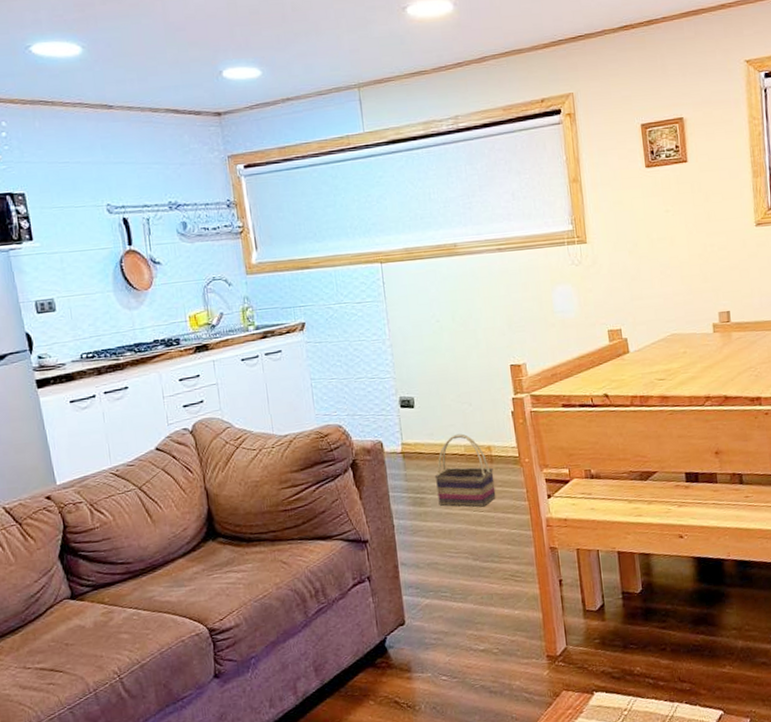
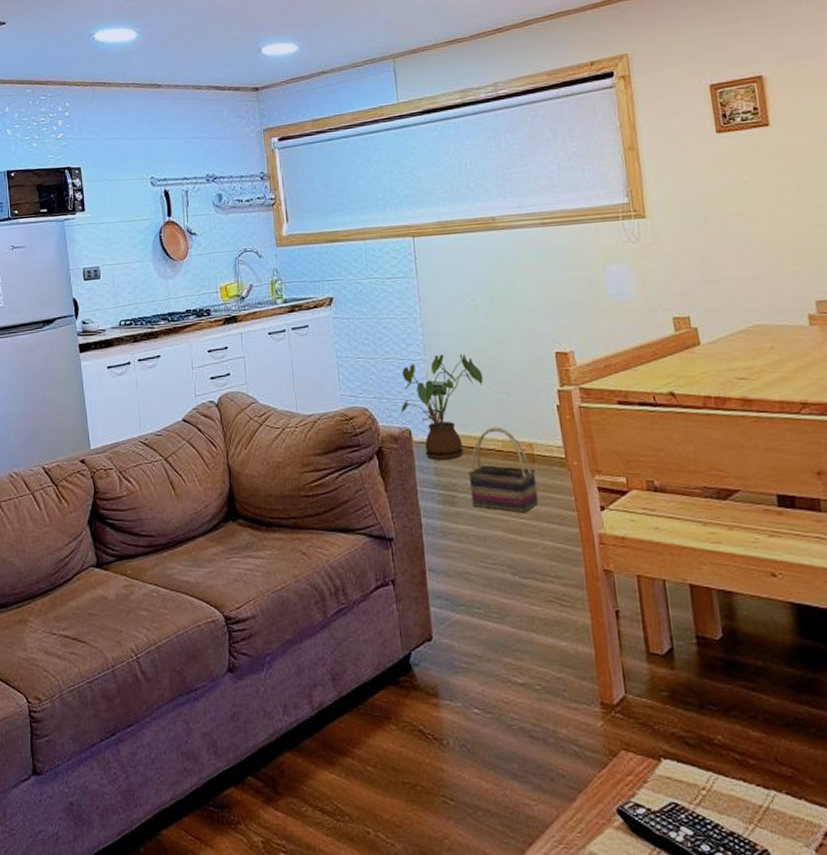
house plant: none [372,370,447,468] -> present [400,354,483,460]

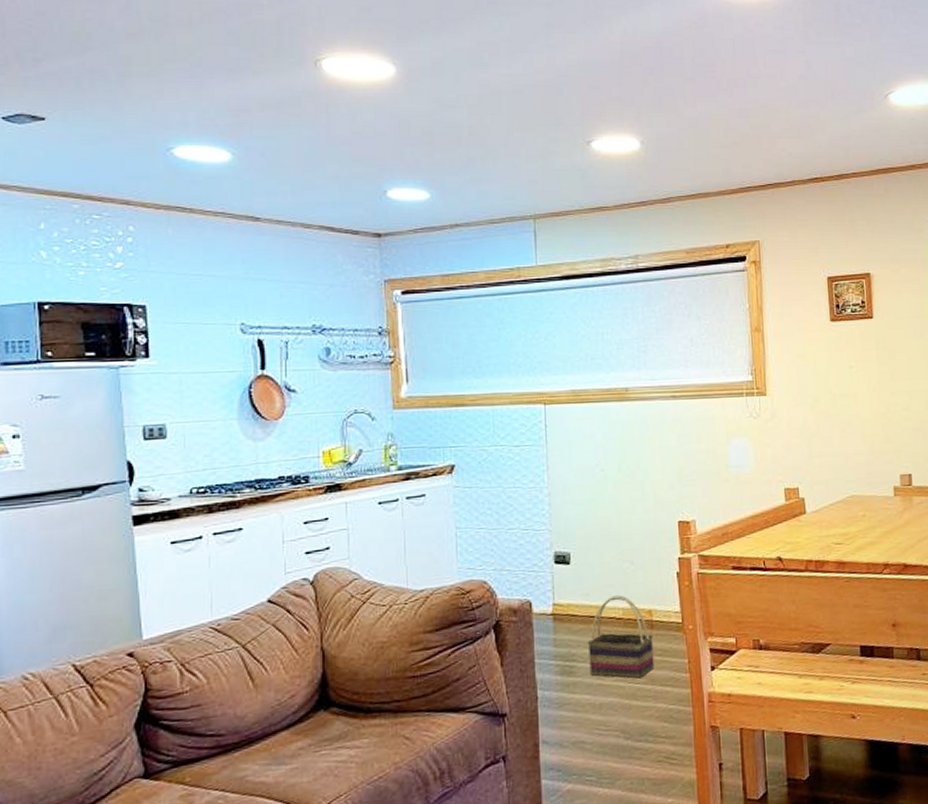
house plant: present [400,354,483,460] -> none [522,523,608,632]

